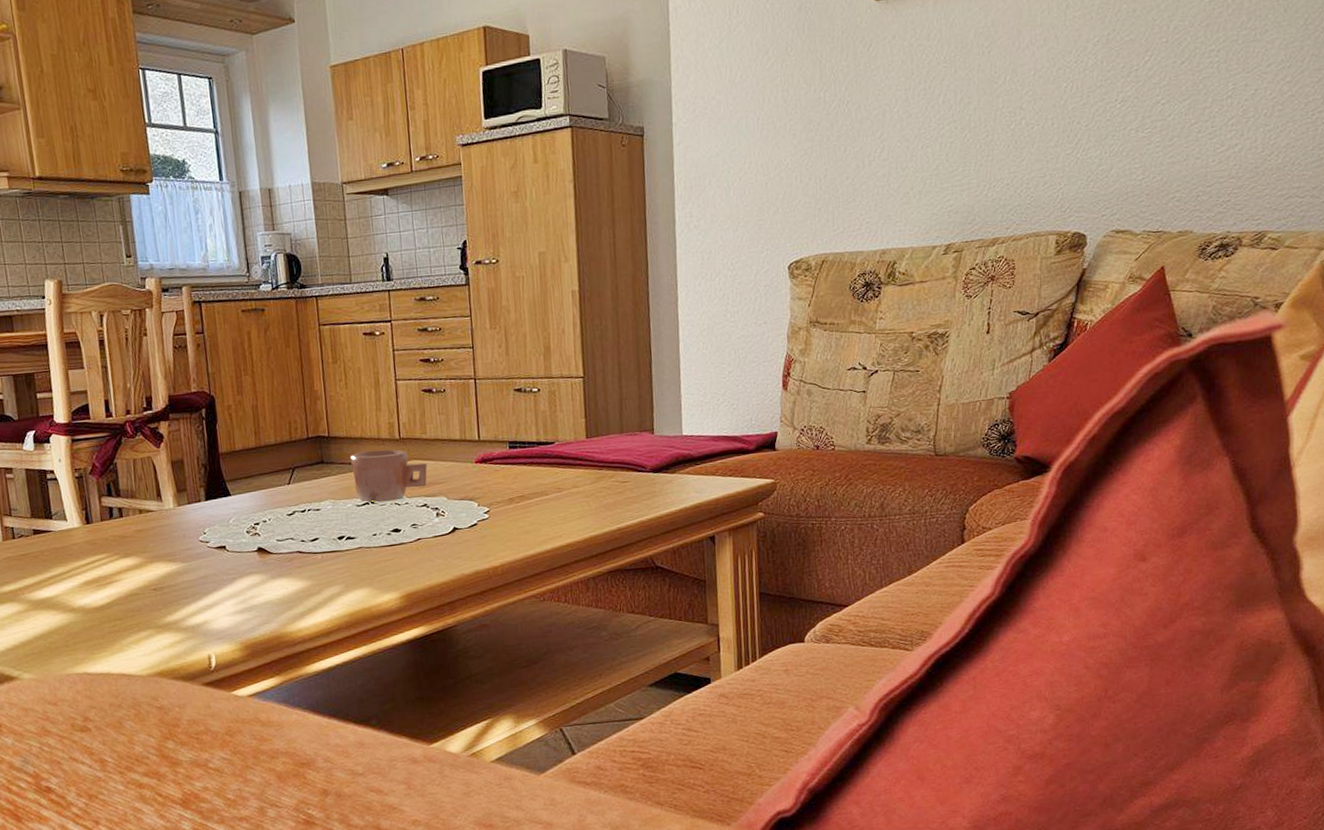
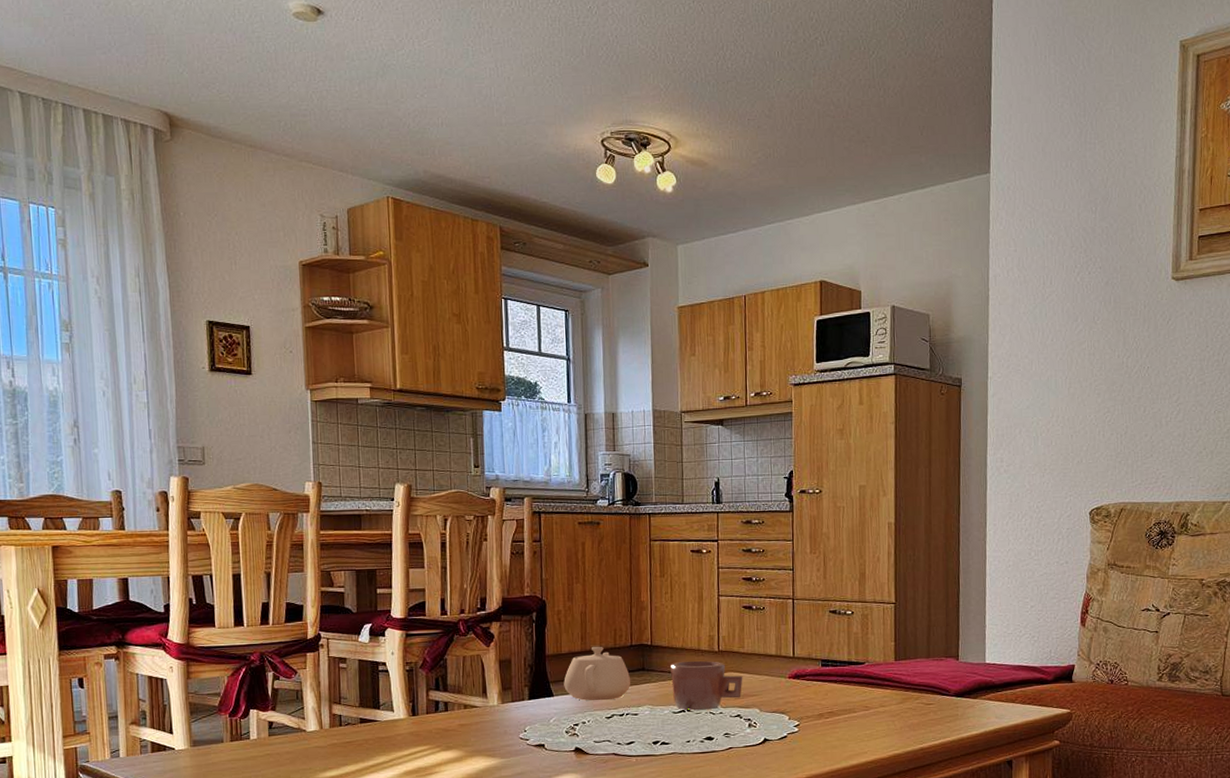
teapot: none [240,440,311,499] -> present [564,646,631,701]

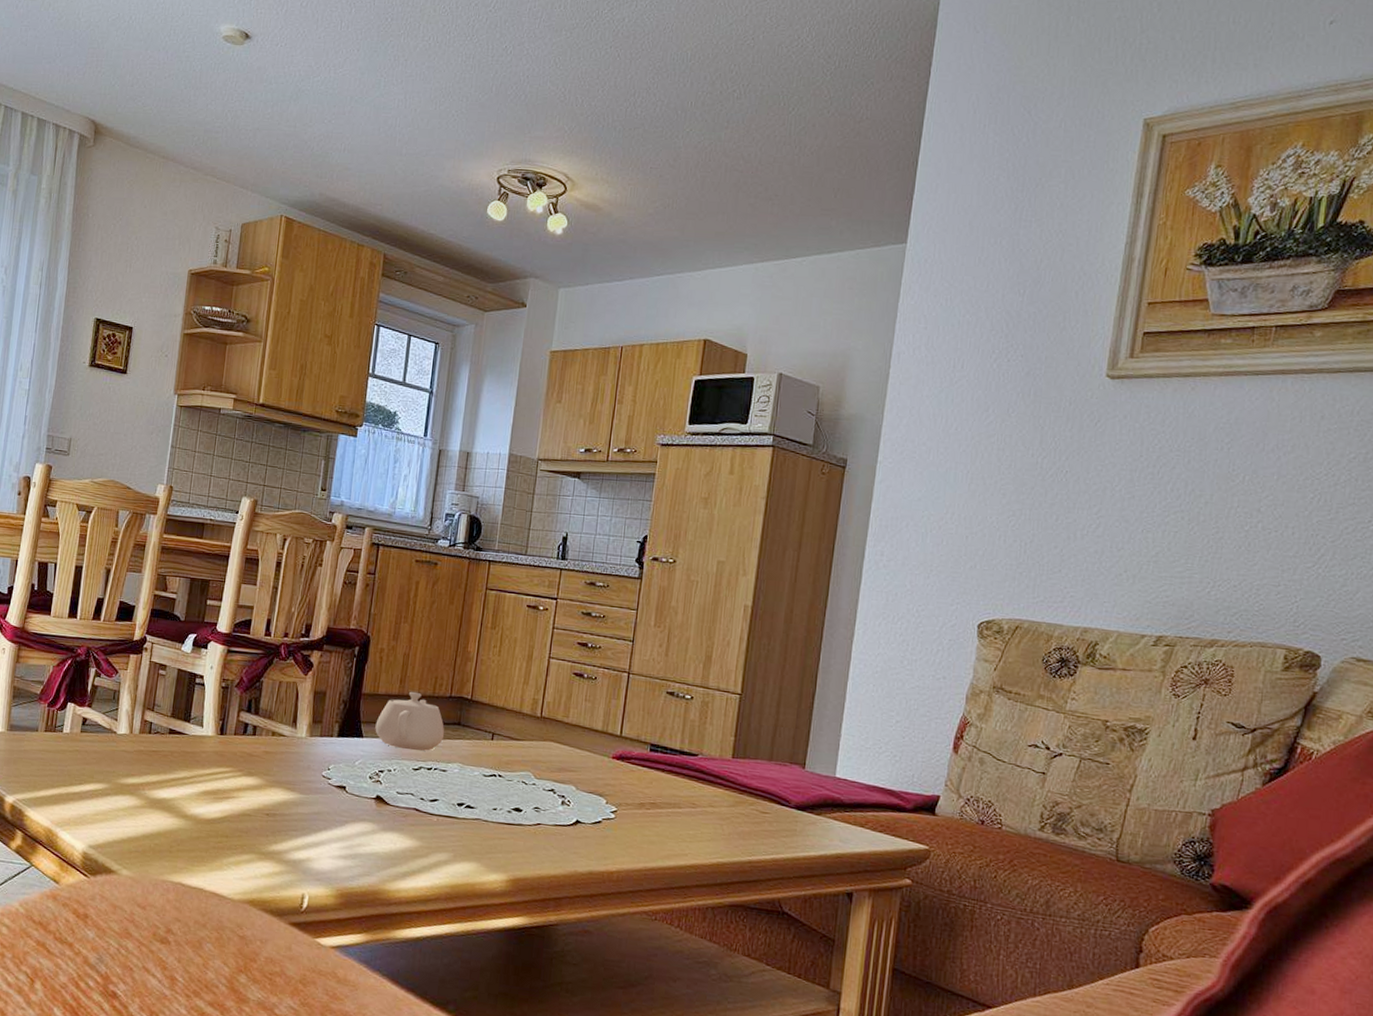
cup: present [669,660,743,710] -> none [485,721,563,778]

